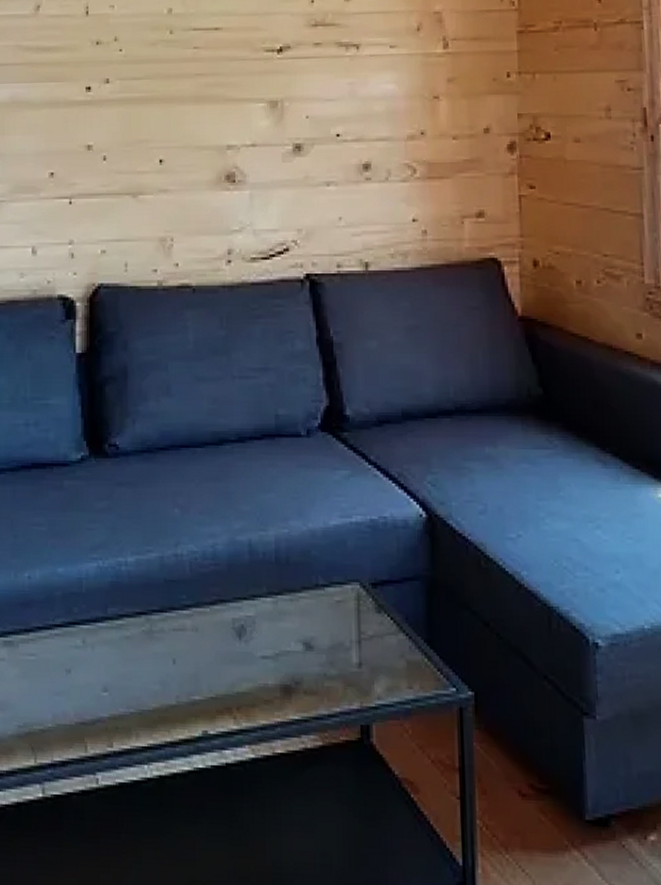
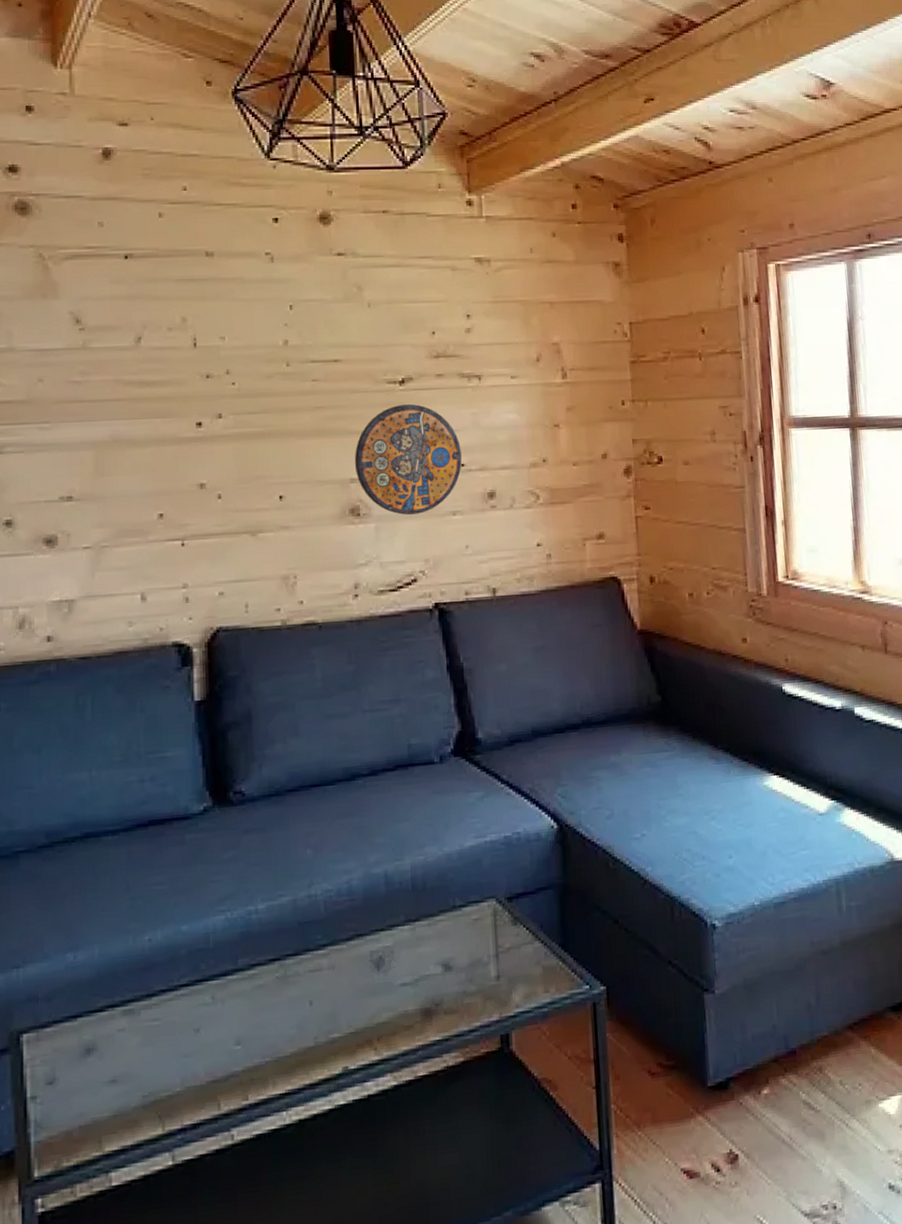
manhole cover: none [231,73,337,184] -> present [354,404,462,516]

